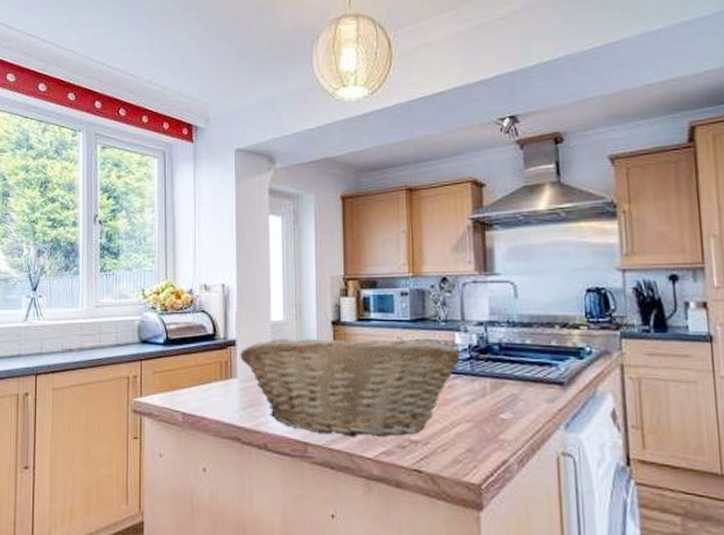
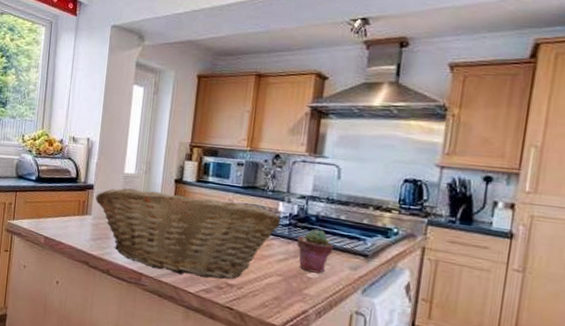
potted succulent: none [482,359,525,412] -> present [297,229,334,274]

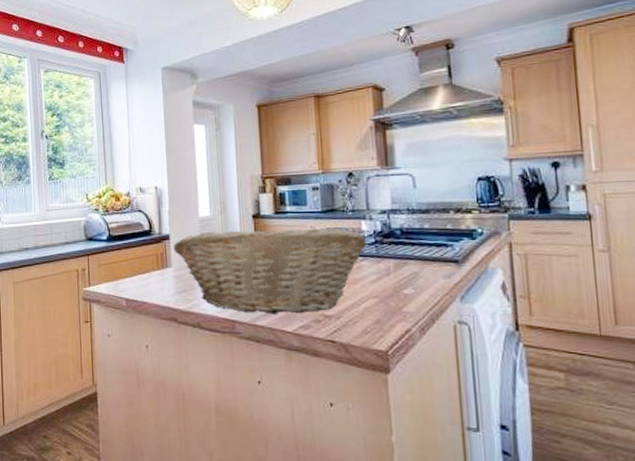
potted succulent: present [297,229,334,274] -> none [386,242,424,288]

